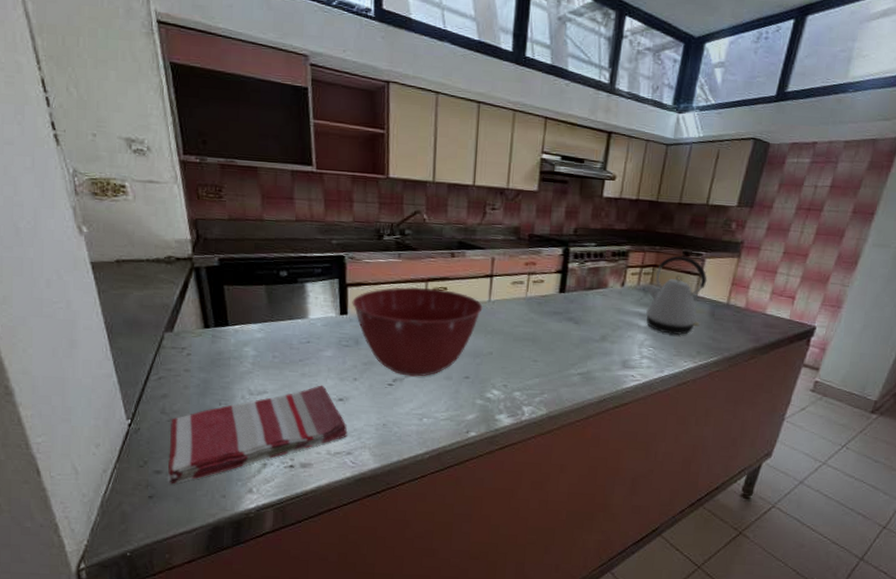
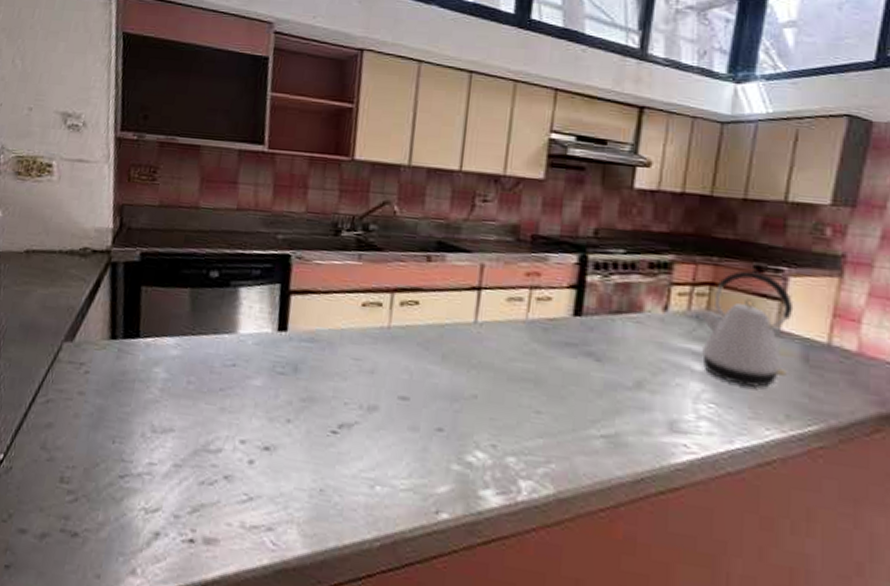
dish towel: present [167,385,348,484] -> none [31,425,271,551]
mixing bowl: present [352,287,483,377] -> none [294,297,466,424]

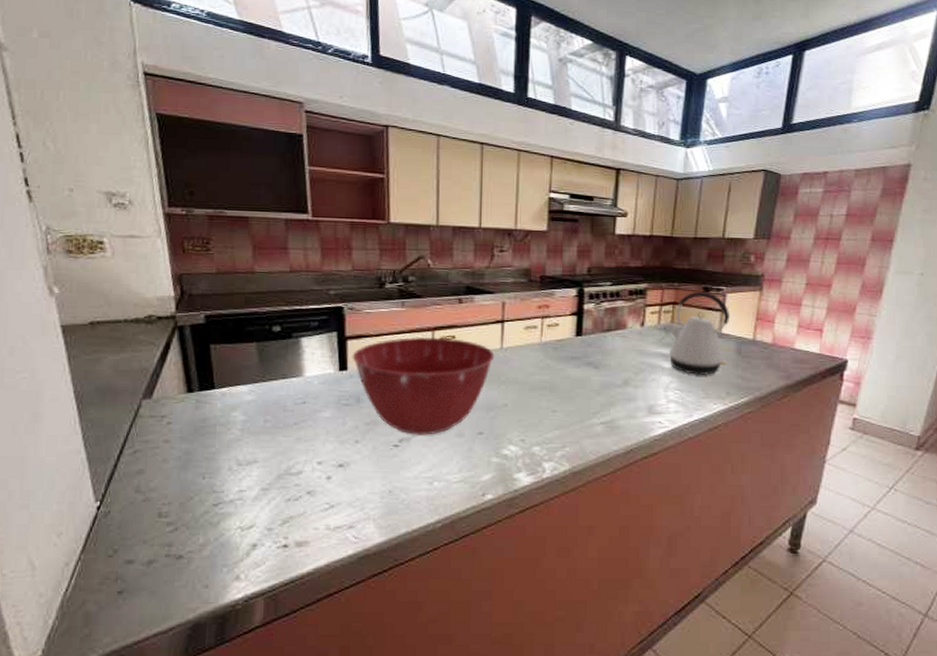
mixing bowl: none [294,297,466,424] -> present [352,337,495,435]

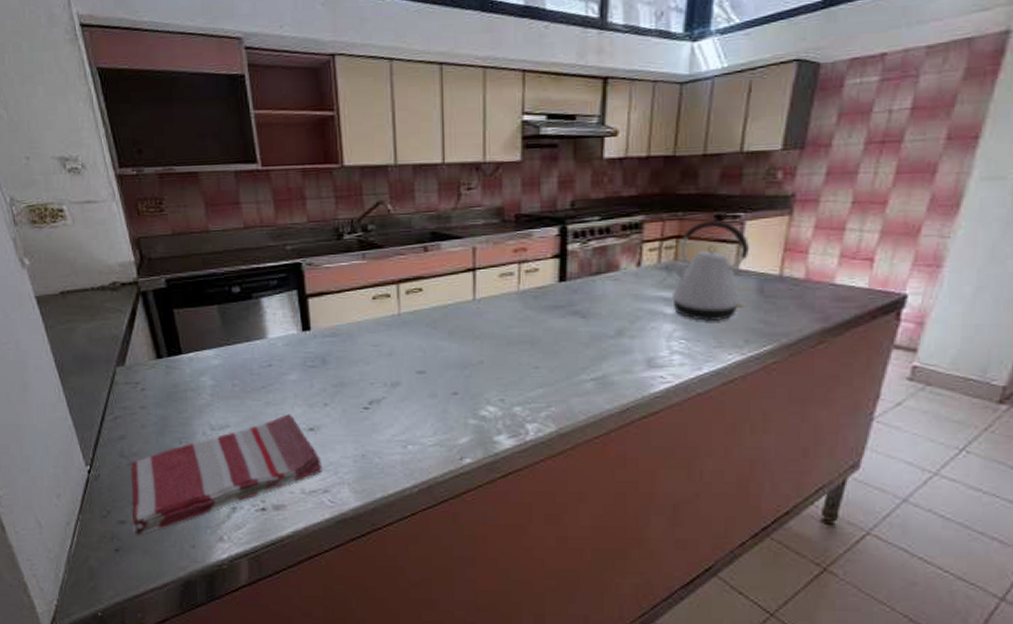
dish towel: none [140,450,349,576] -> present [130,414,323,535]
mixing bowl: present [352,337,495,435] -> none [314,290,467,397]

